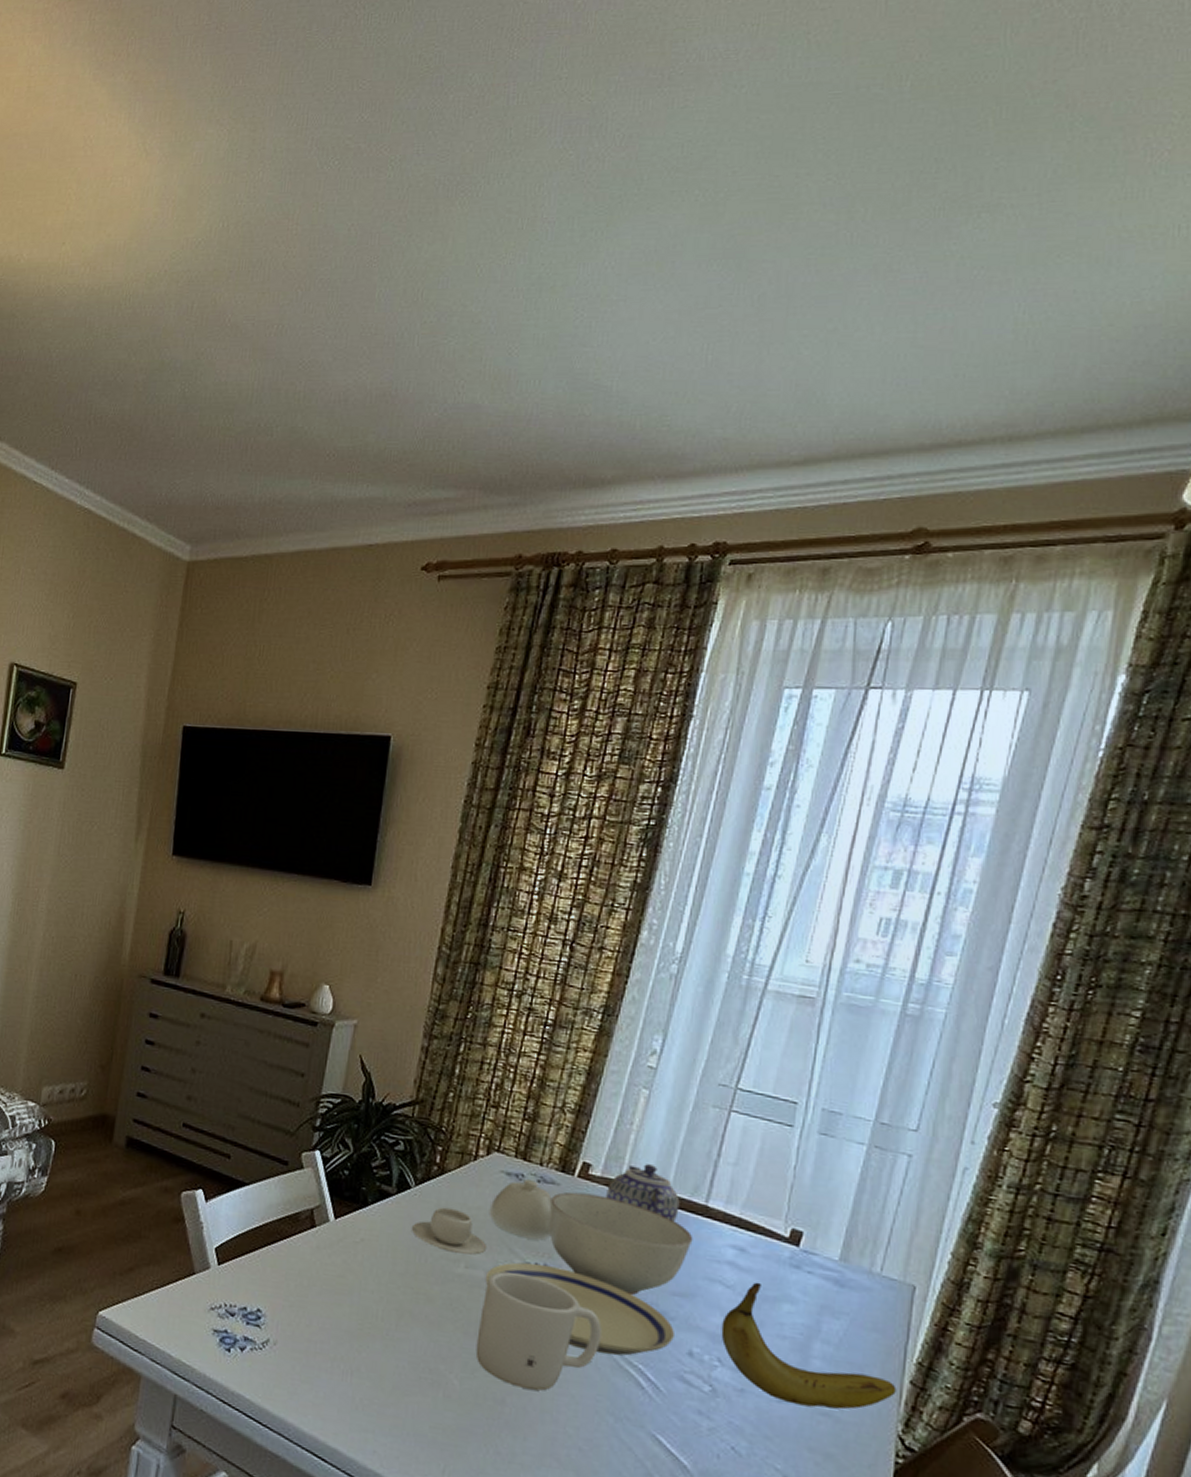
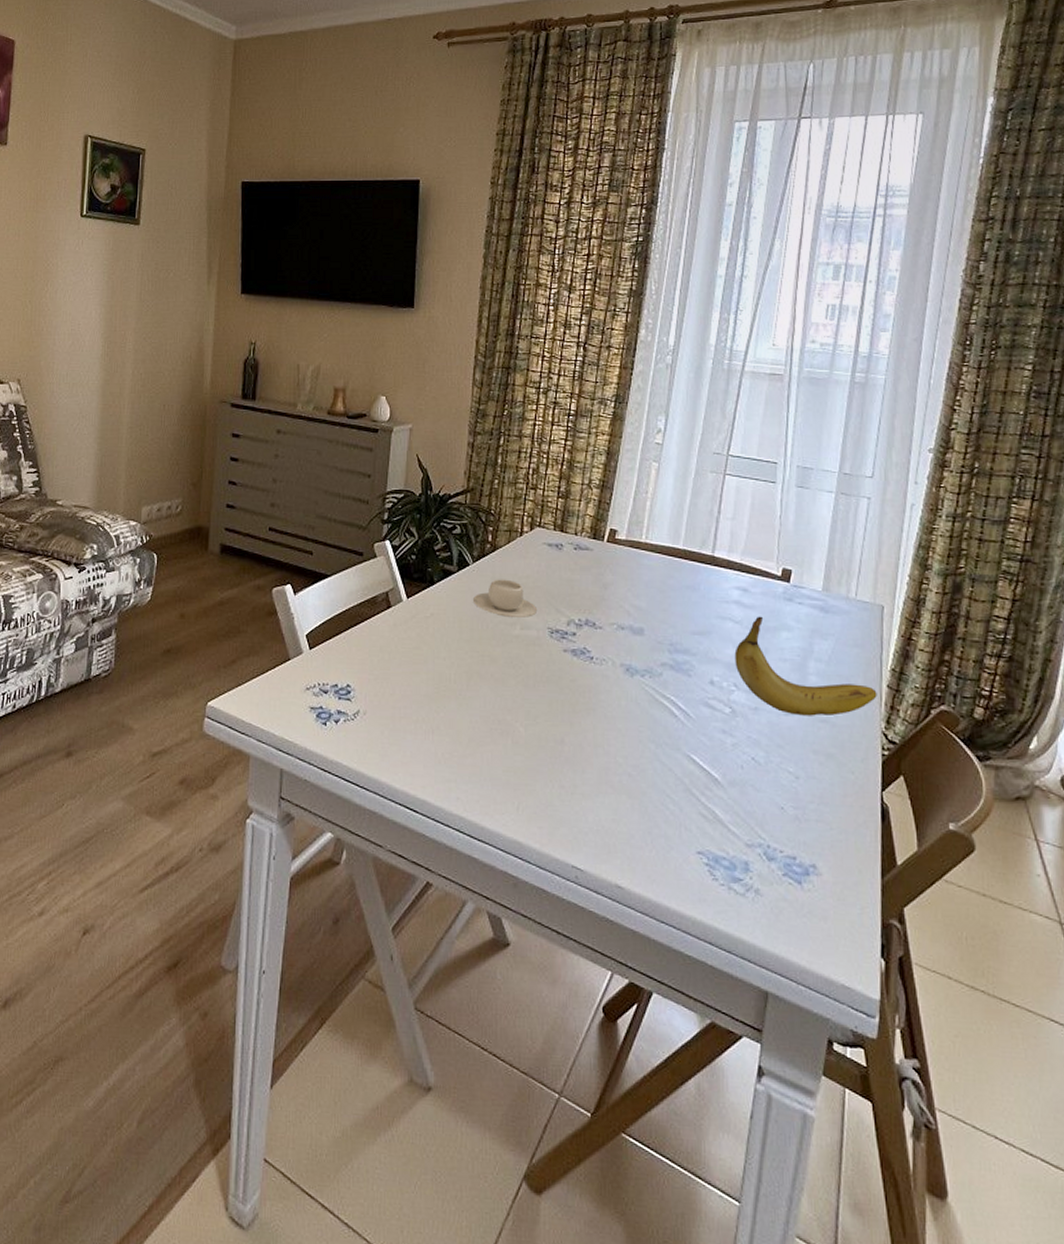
mug: present [475,1271,602,1391] -> none [536,628,638,728]
plate: present [485,1262,674,1356] -> none [538,620,697,691]
sugar bowl: present [489,1179,553,1241] -> none [536,548,590,599]
bowl: present [549,1192,693,1295] -> none [587,555,705,637]
teapot: present [605,1164,680,1222] -> none [630,526,692,573]

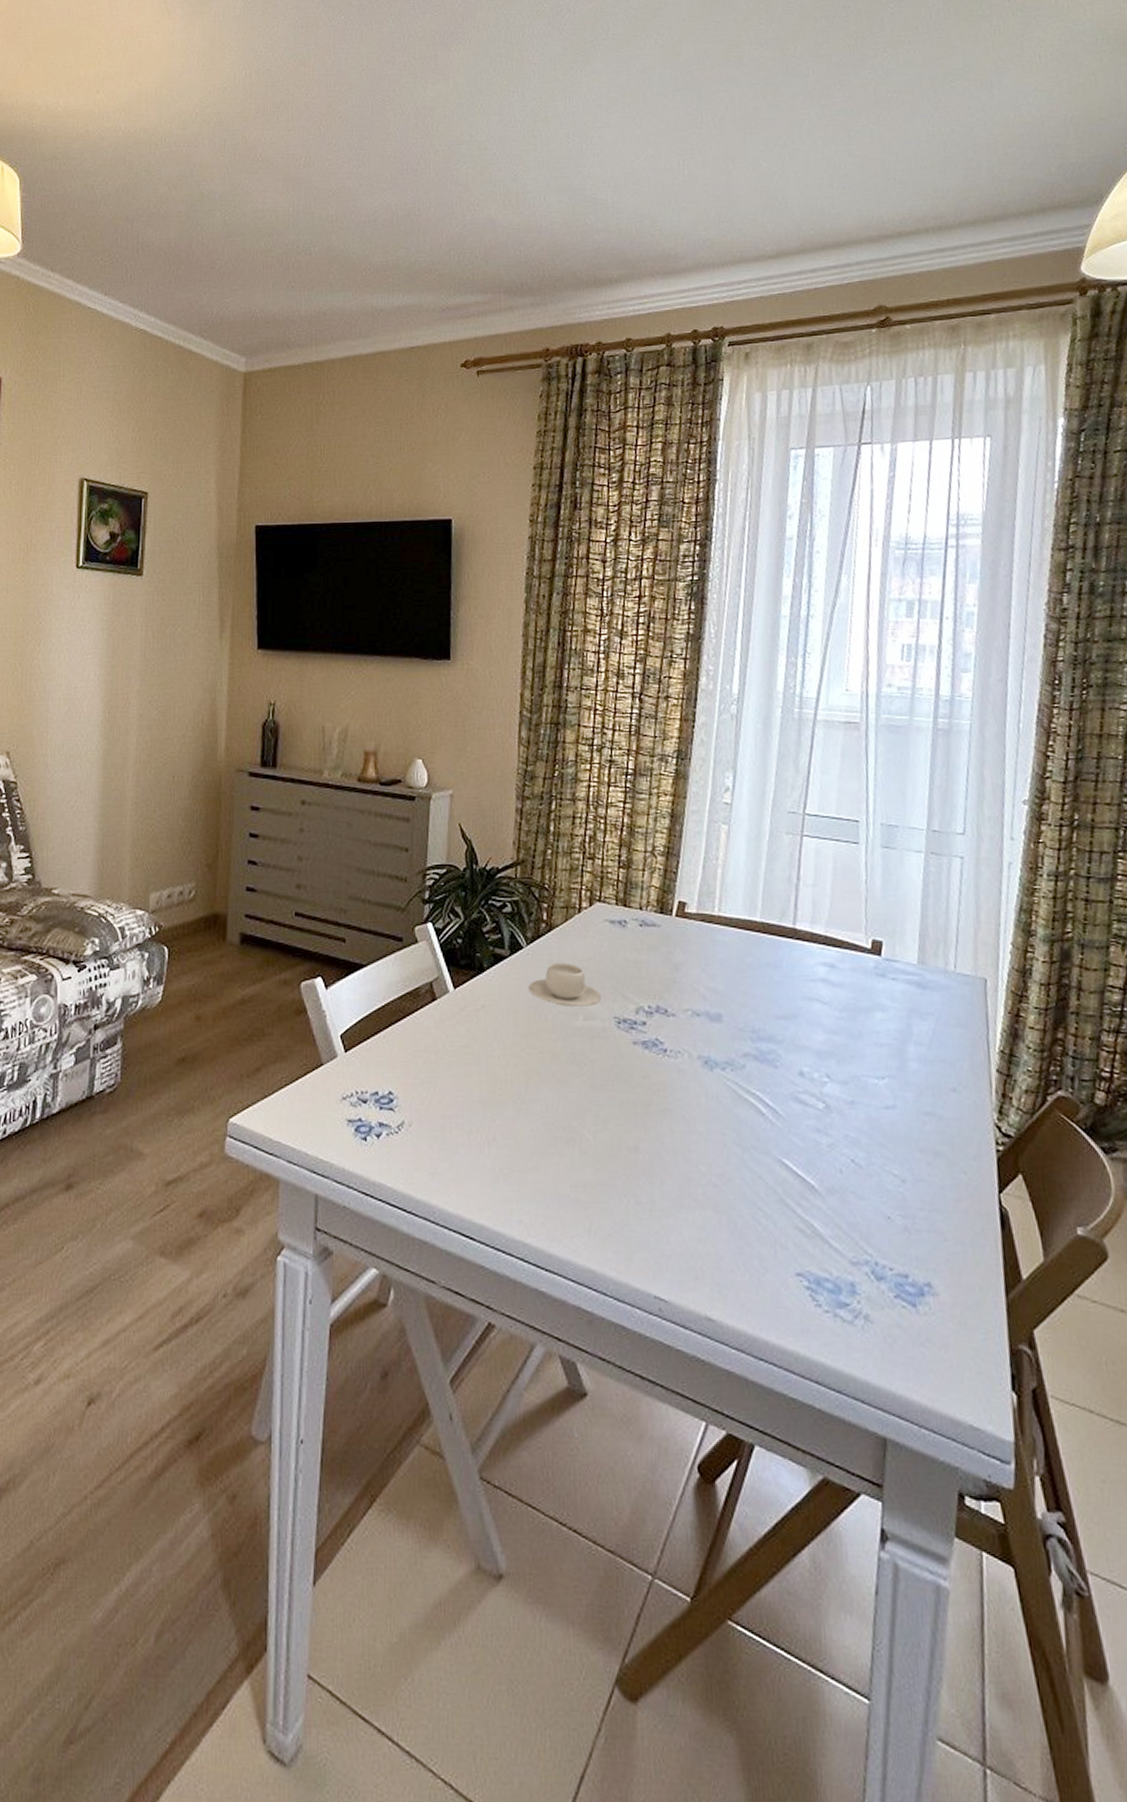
fruit: present [734,616,877,716] -> none [824,995,987,1109]

